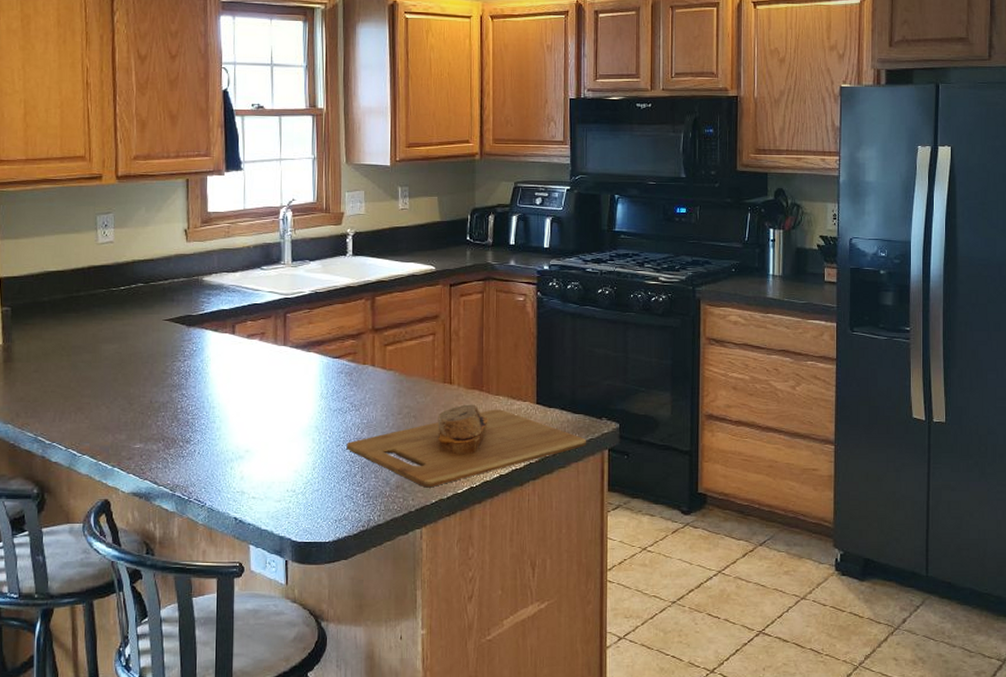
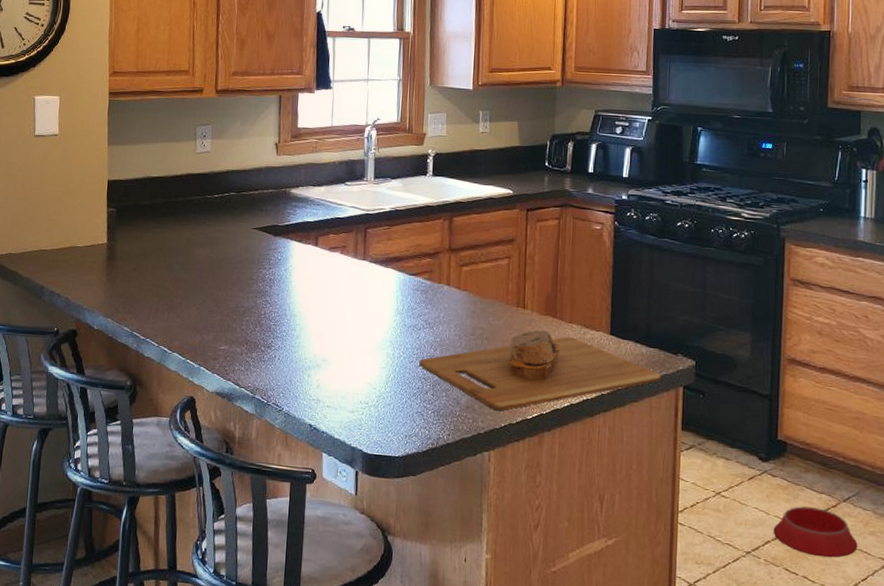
pet bowl: none [696,554,774,598] -> present [773,506,858,557]

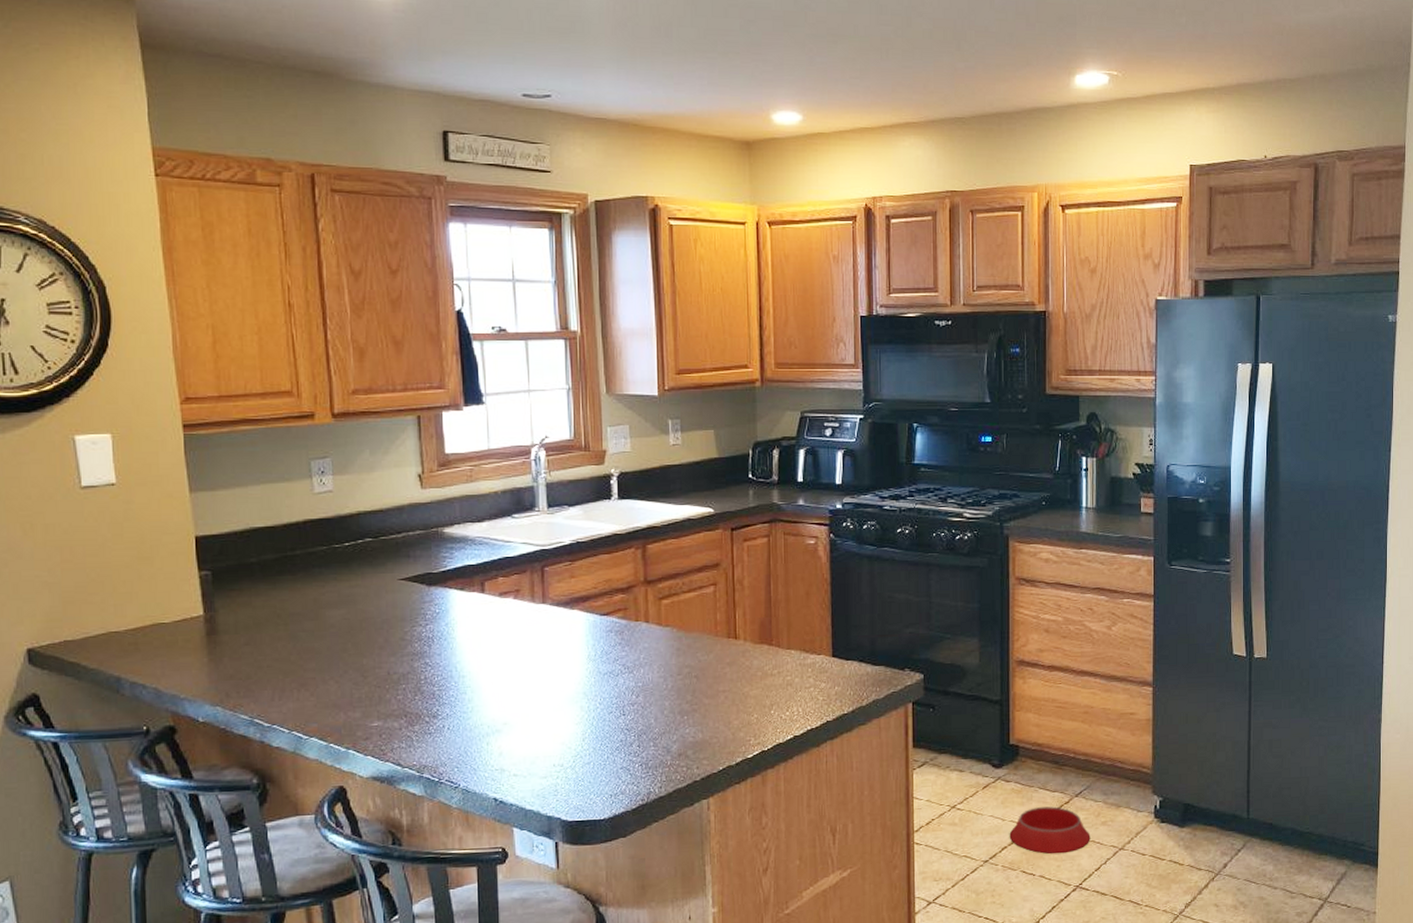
cutting board: present [419,330,661,411] -> none [620,660,889,754]

